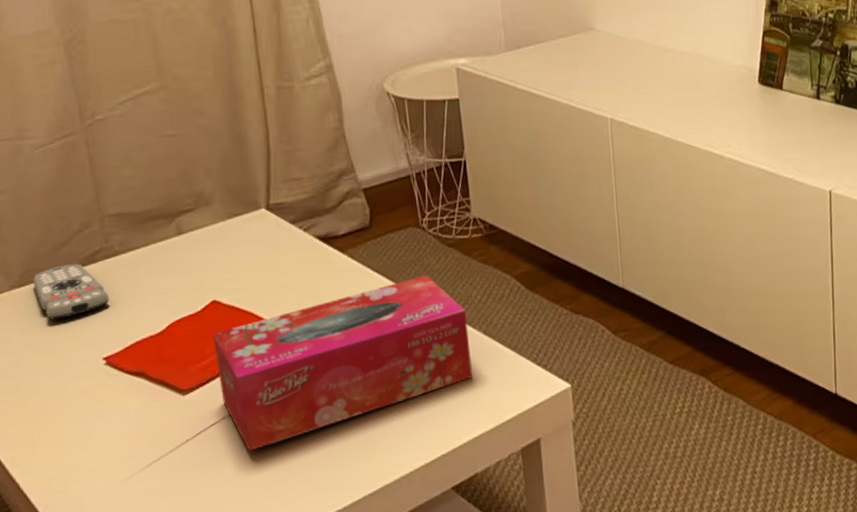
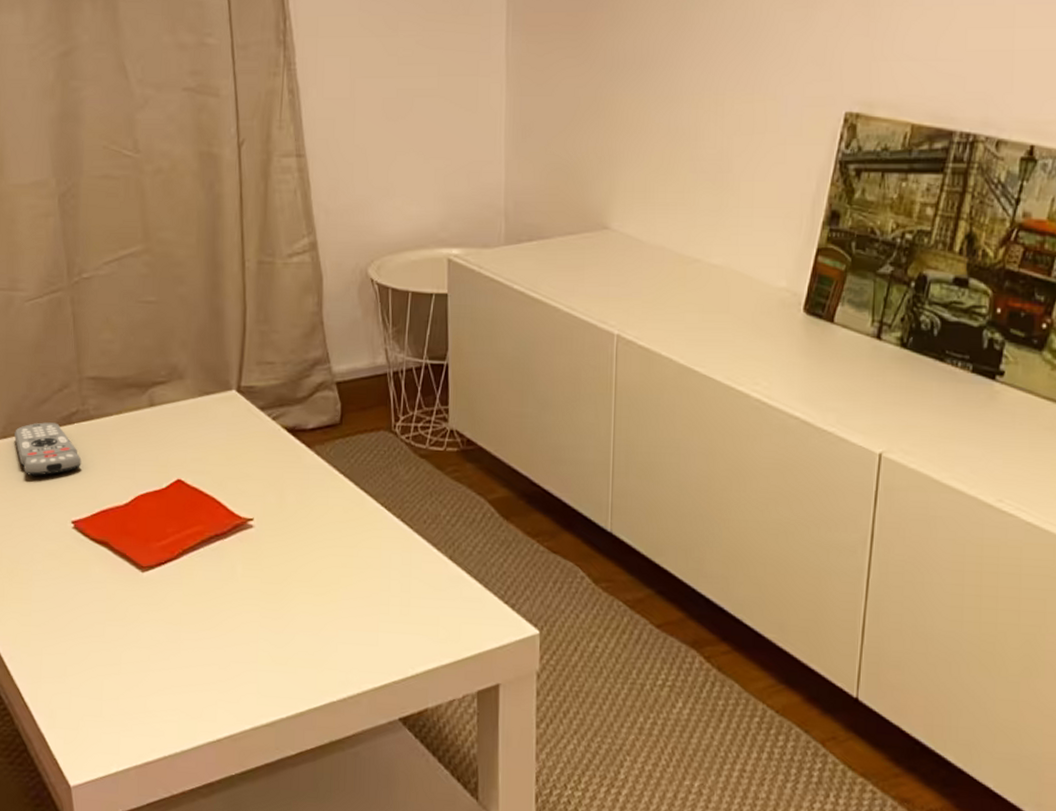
tissue box: present [212,275,473,451] -> none [174,485,434,641]

